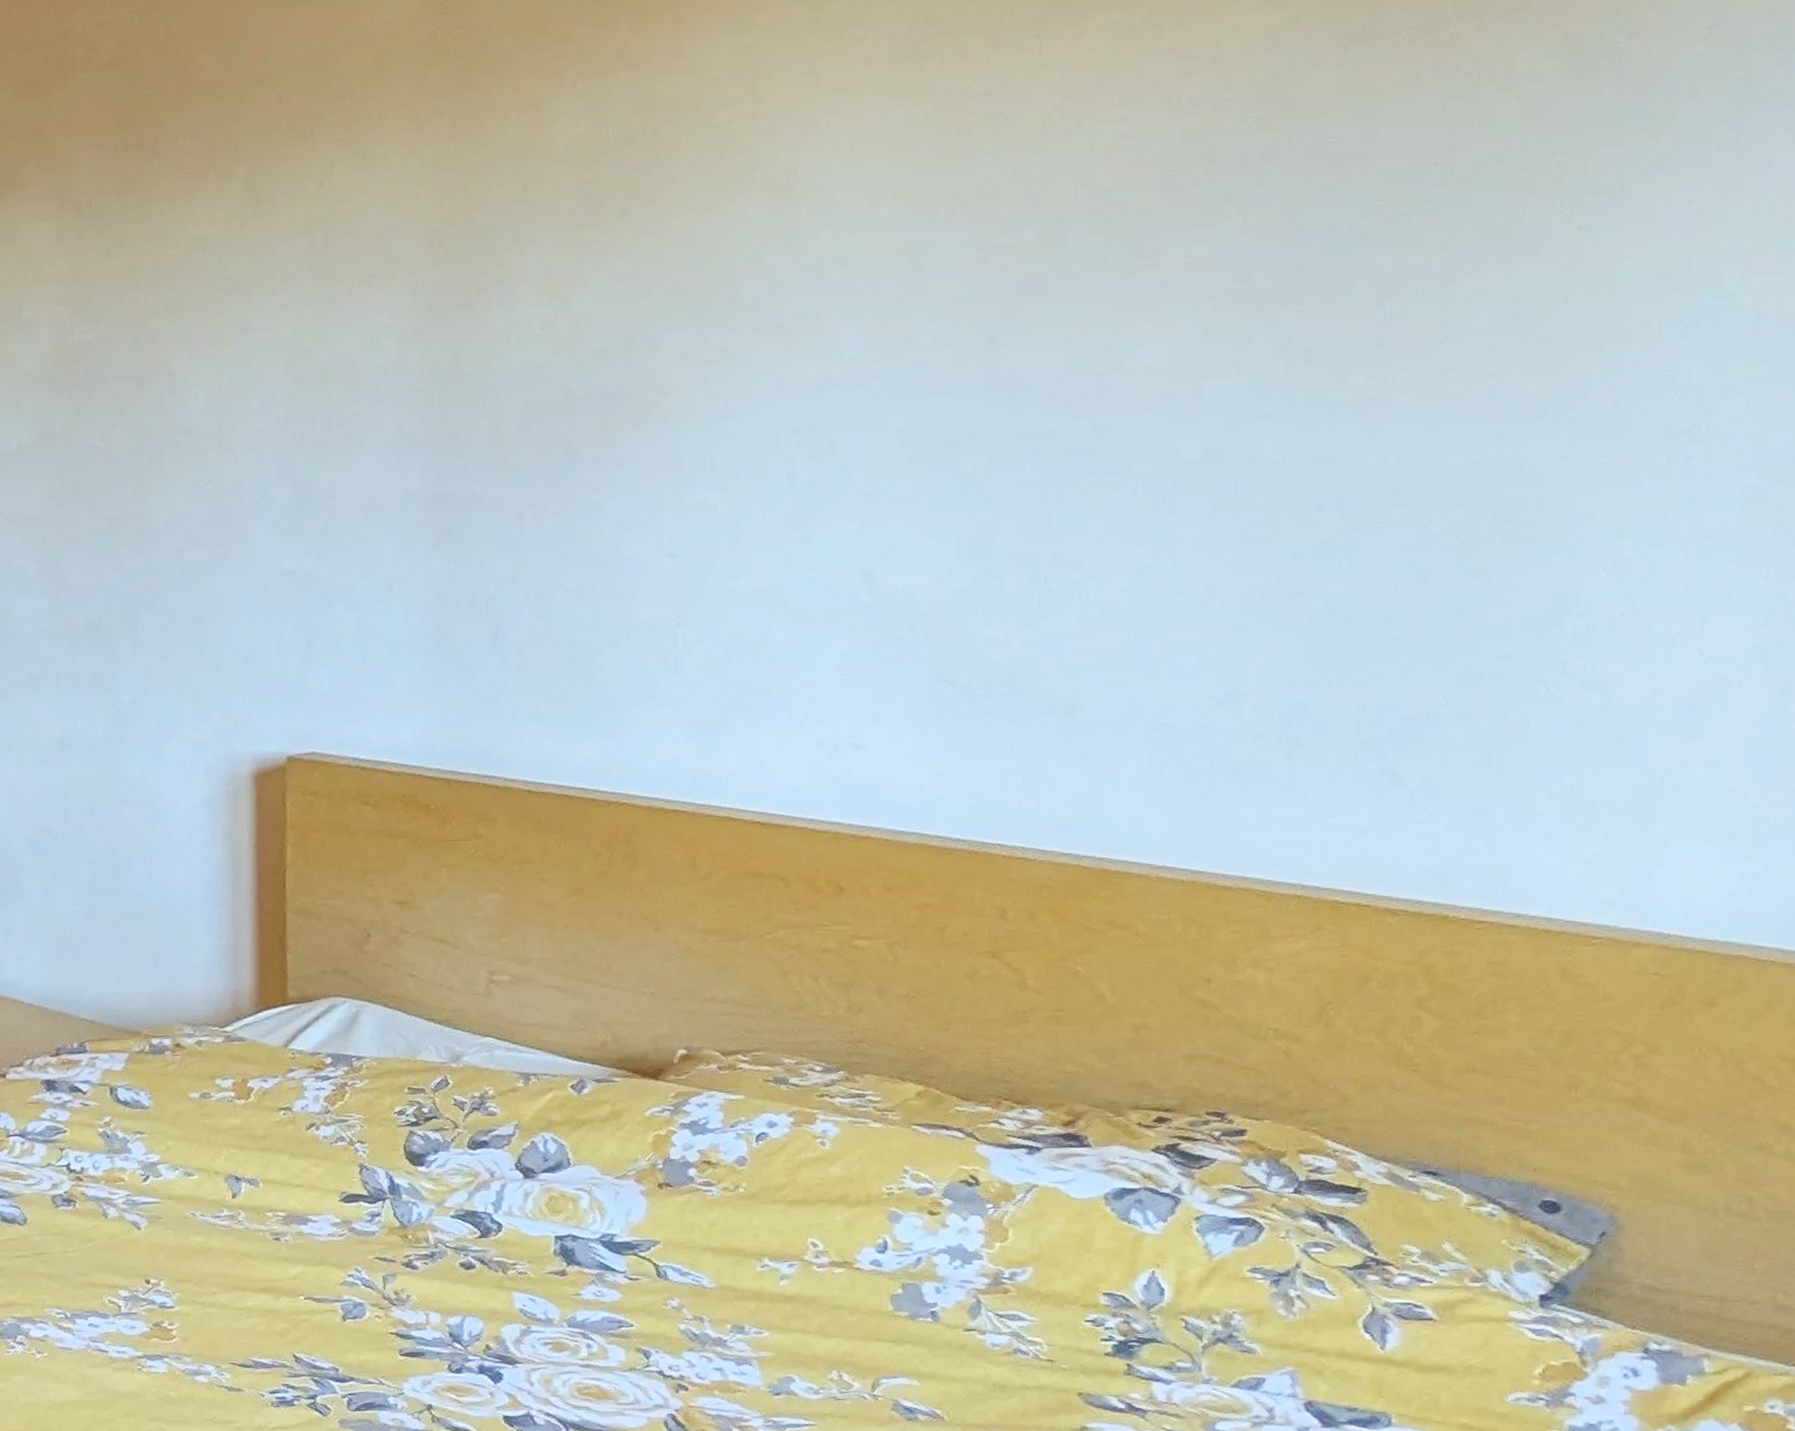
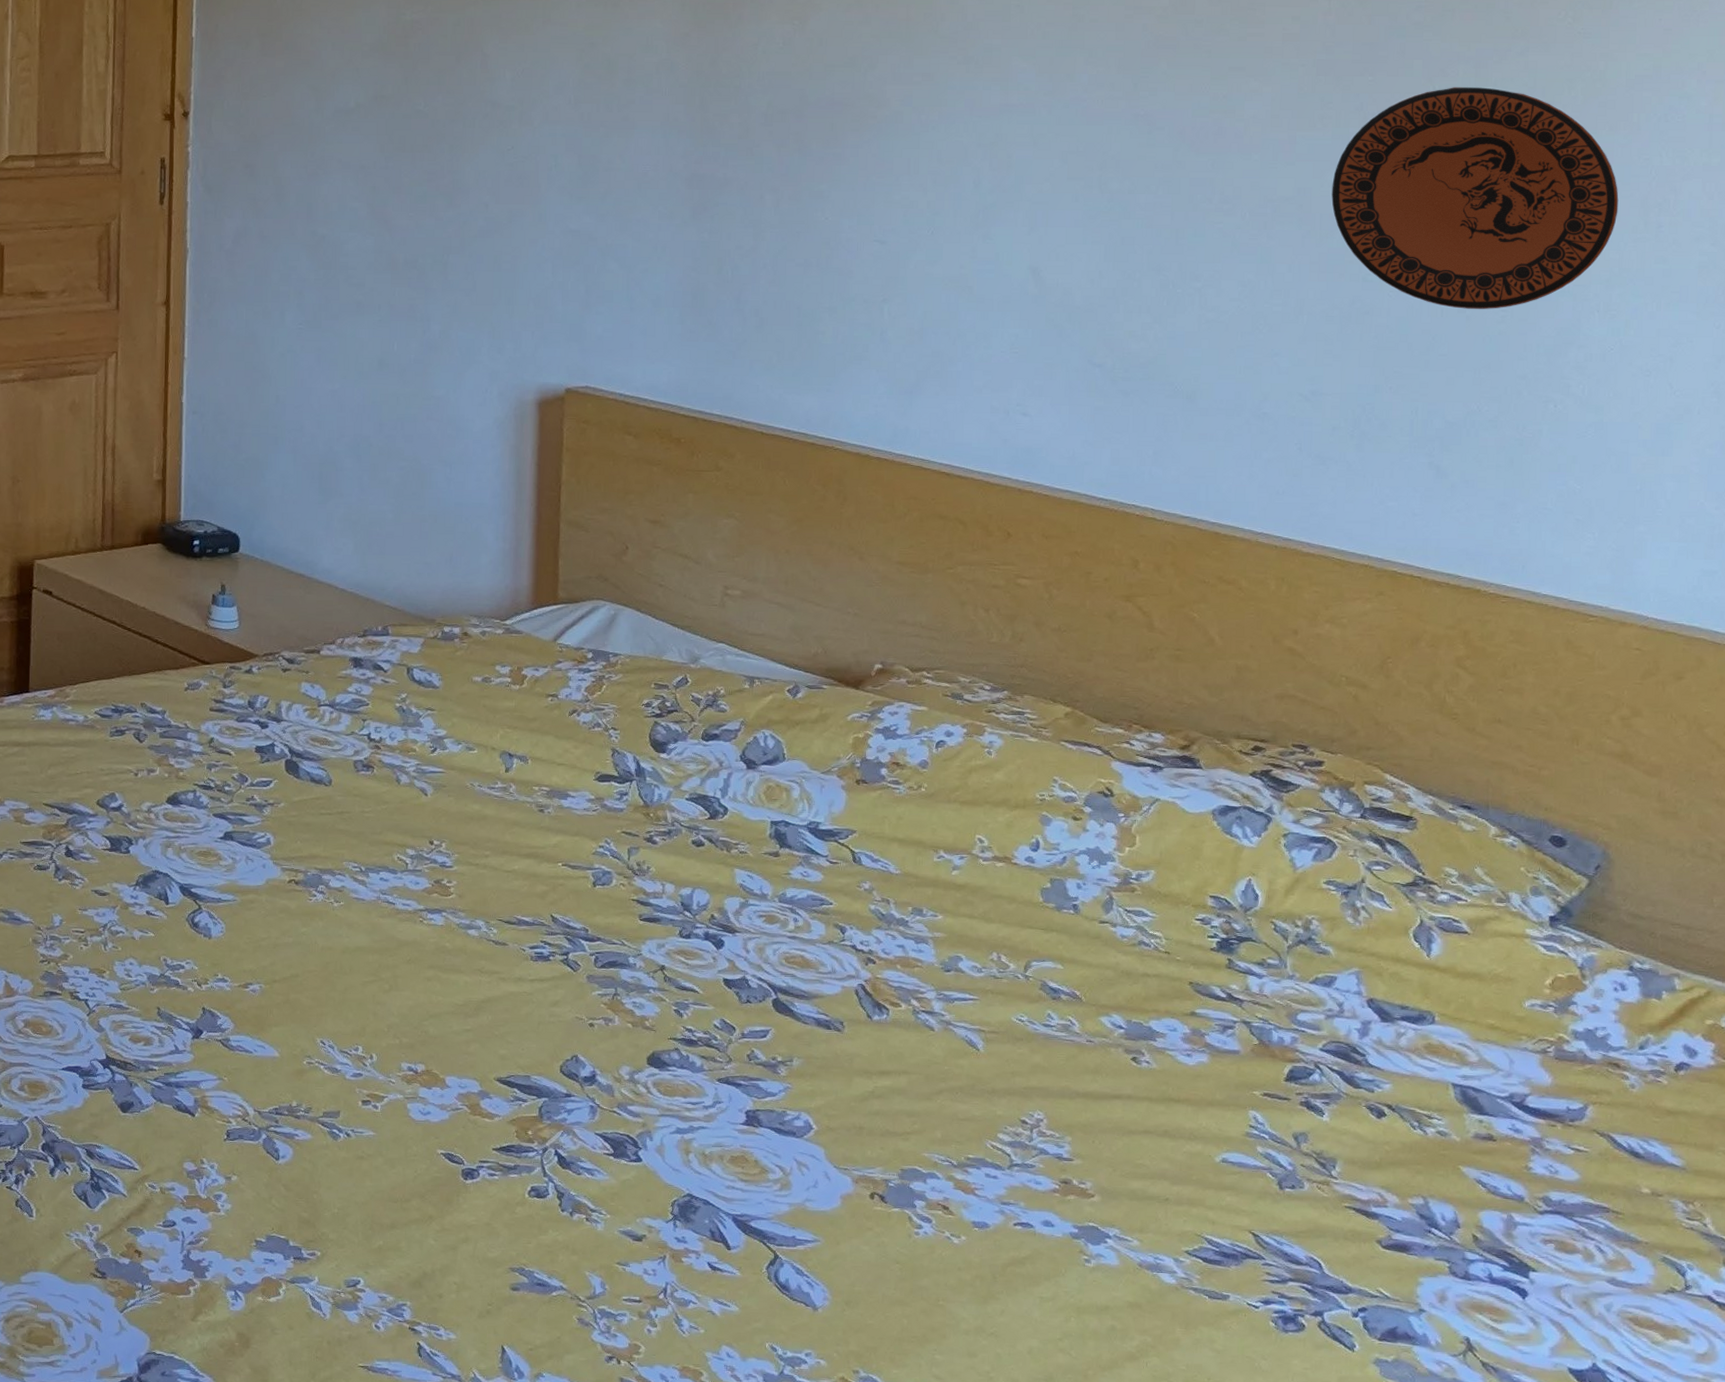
decorative plate: none [1250,305,1633,580] -> present [1331,87,1619,309]

